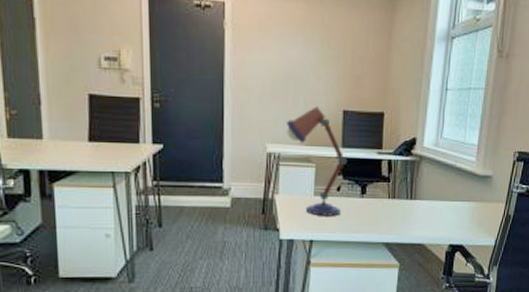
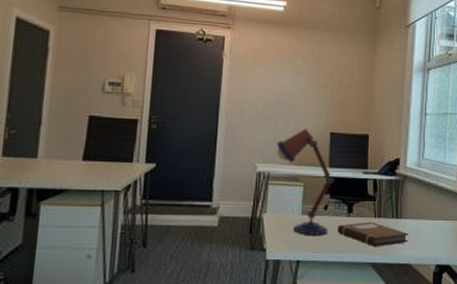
notebook: none [350,203,423,228] -> present [337,222,409,247]

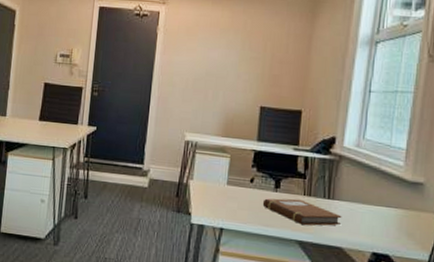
desk lamp: present [276,128,335,235] -> none [204,101,262,207]

